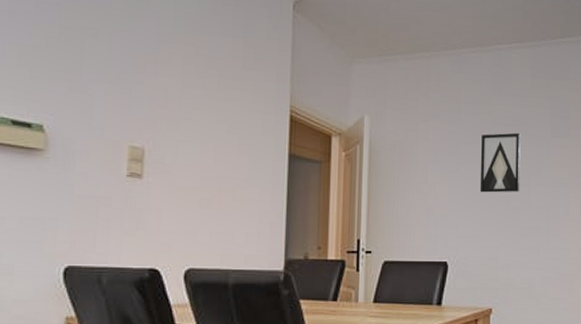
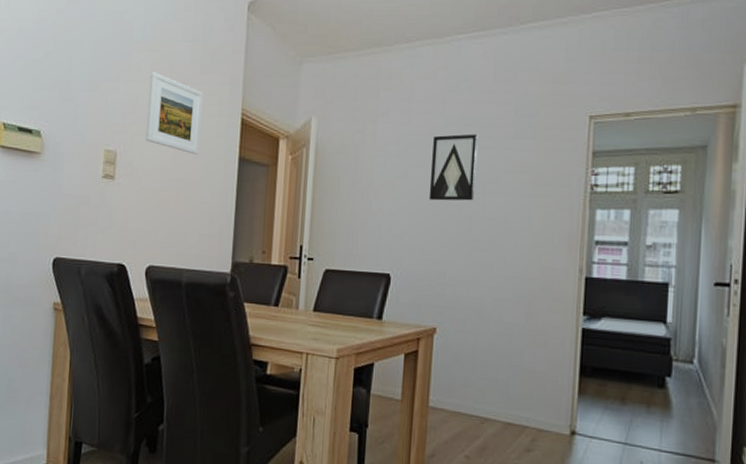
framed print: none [180,65,247,152] -> present [146,72,204,155]

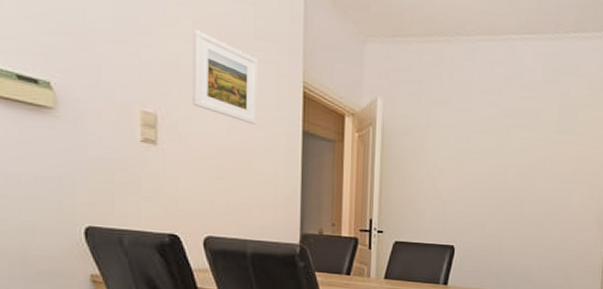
wall art: present [428,133,478,201] -> none [487,125,529,185]

